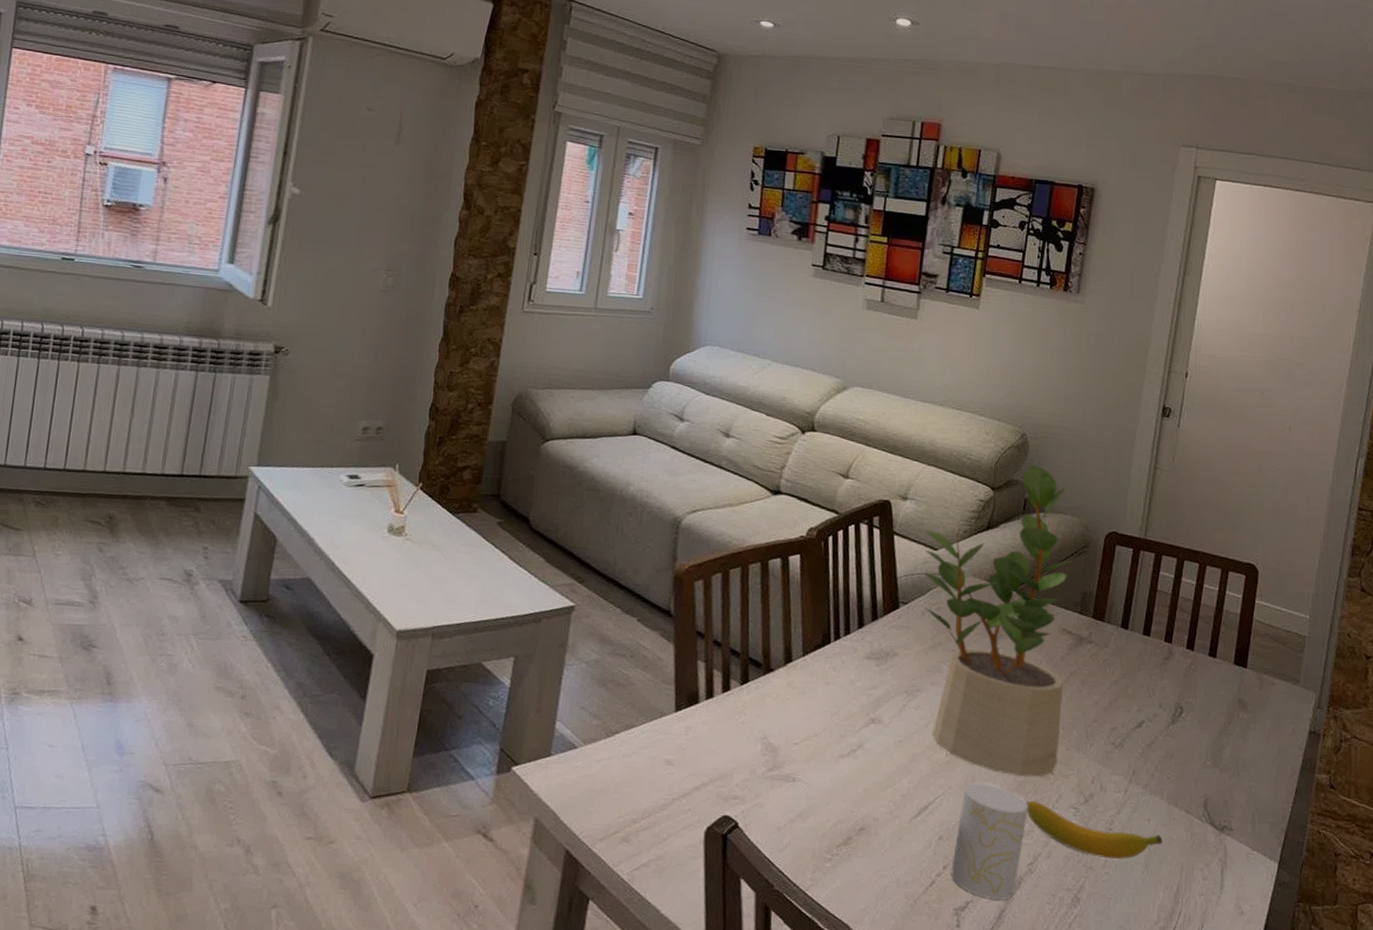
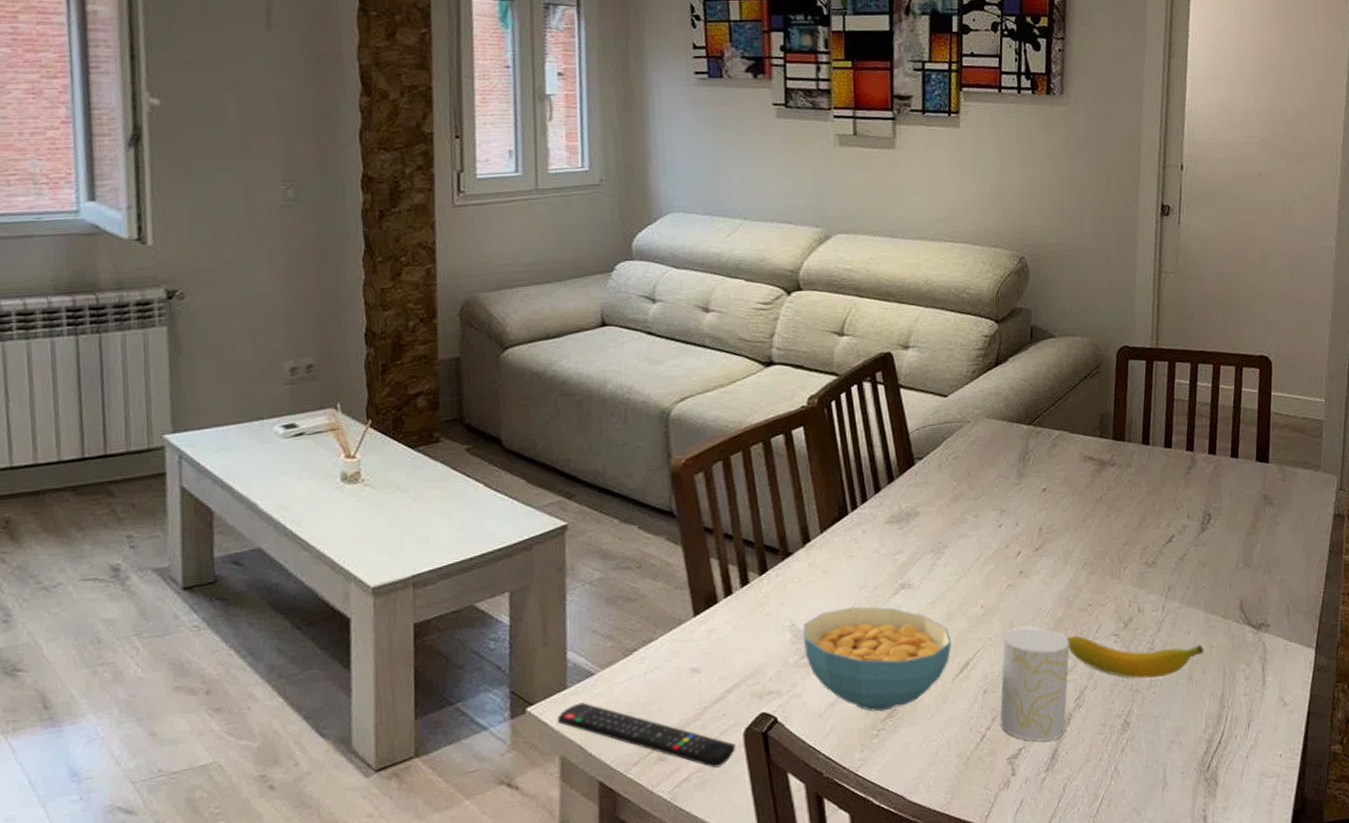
remote control: none [538,771,696,859] -> present [558,702,736,768]
cereal bowl: none [772,730,914,838] -> present [802,606,952,712]
potted plant: present [923,464,1074,777] -> none [932,288,1094,615]

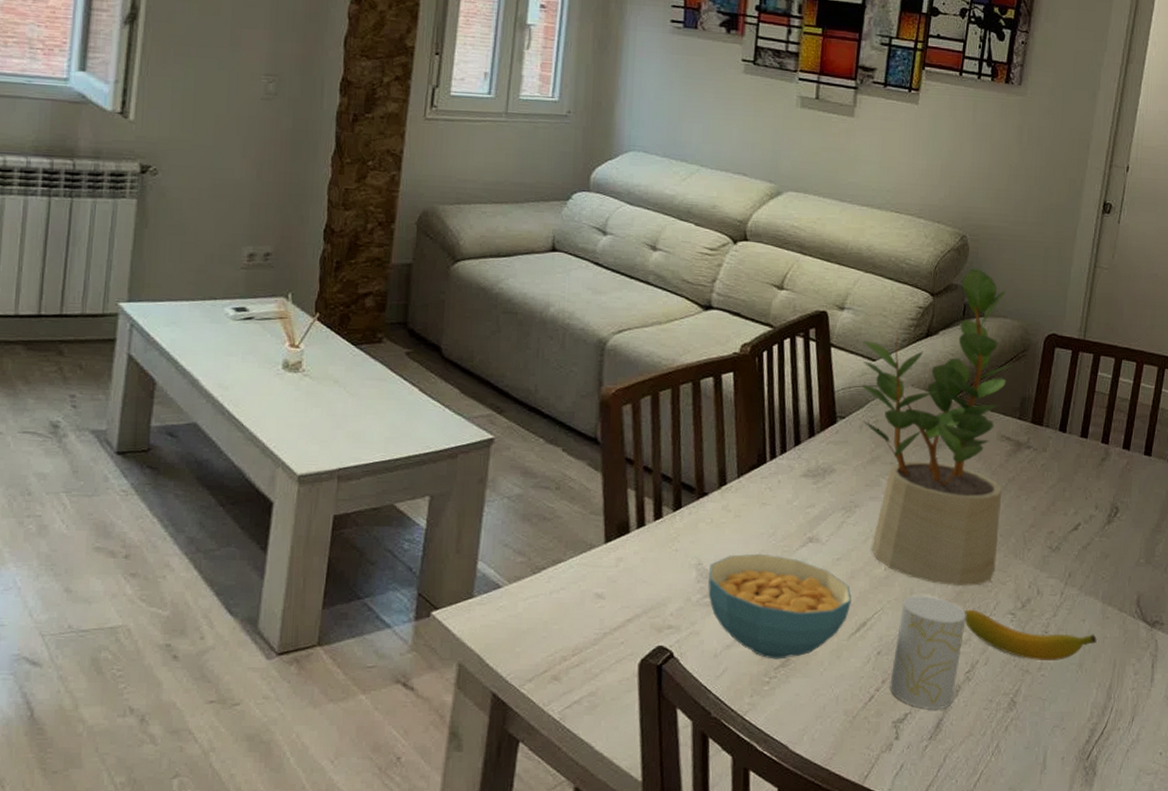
remote control: present [558,702,736,768] -> none [460,613,630,694]
potted plant: none [932,288,1094,615] -> present [861,268,1013,586]

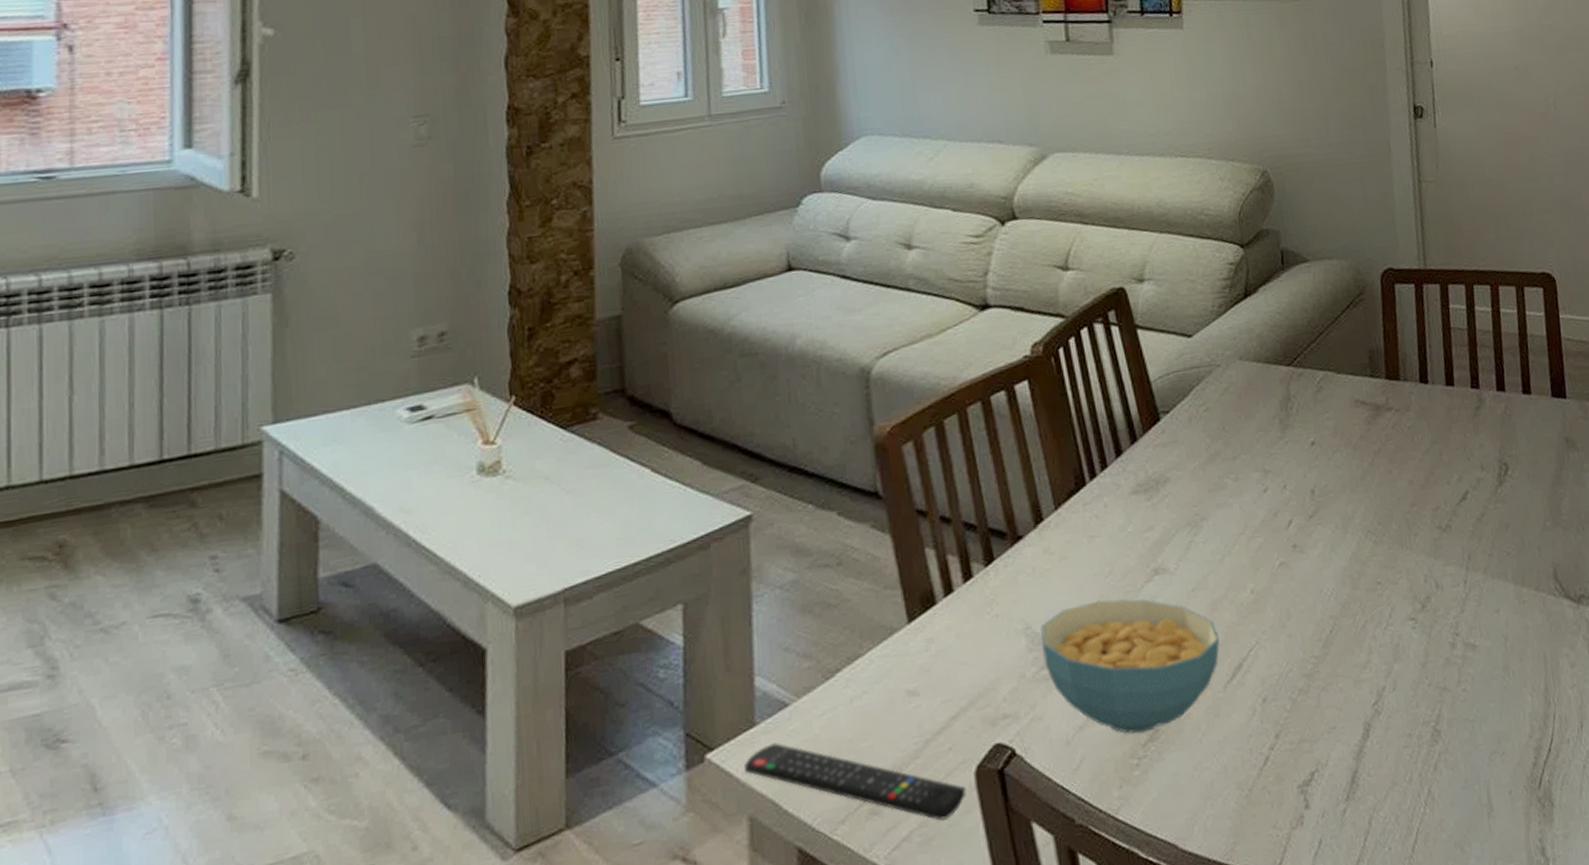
remote control: none [460,613,630,694] -> present [744,742,966,821]
potted plant: present [861,268,1013,586] -> none [1173,206,1382,599]
cup: present [889,595,966,709] -> none [1280,615,1365,762]
banana: present [964,609,1097,660] -> none [1355,622,1518,673]

